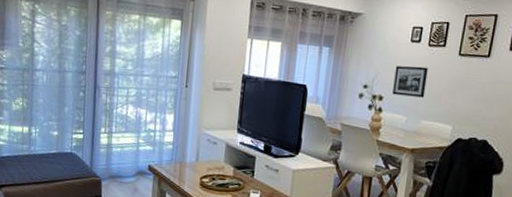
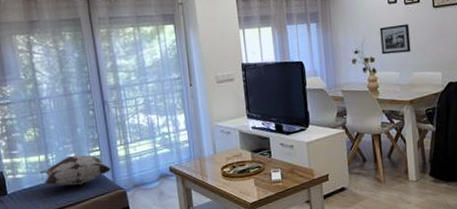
decorative pillow: none [21,133,92,165] -> present [40,154,112,186]

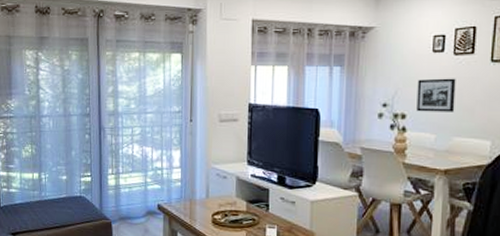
decorative pillow: present [40,154,112,186] -> none [32,177,100,209]

